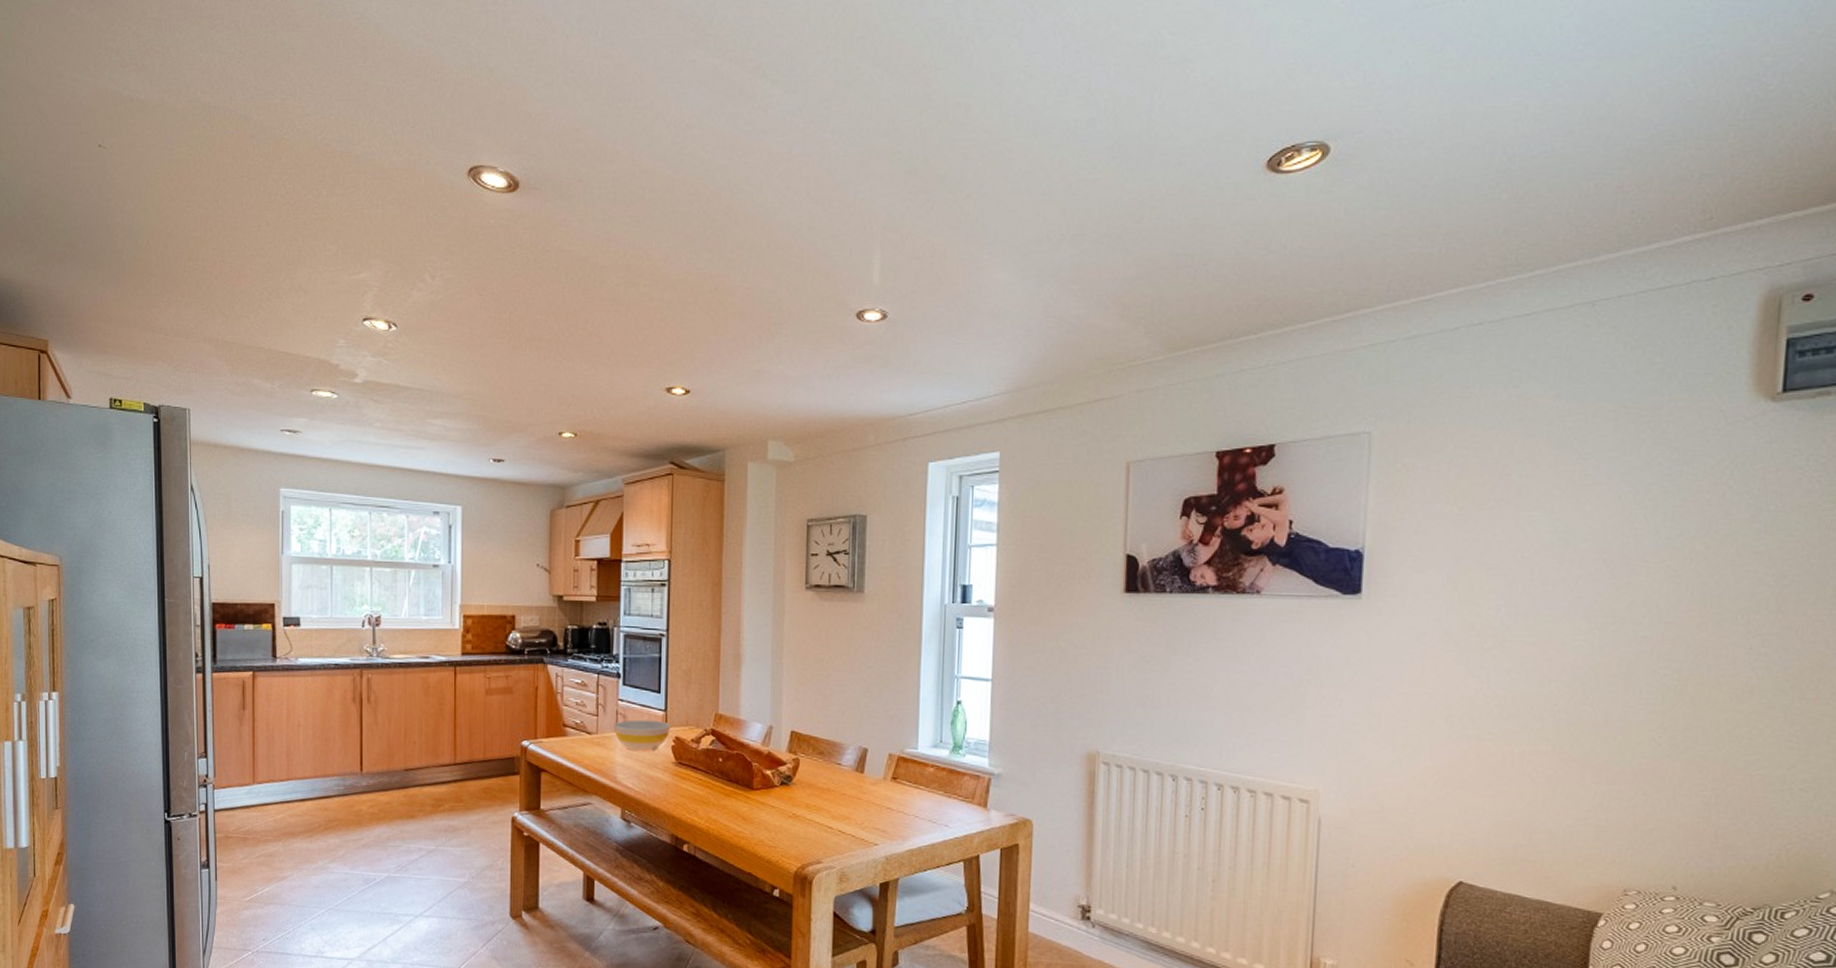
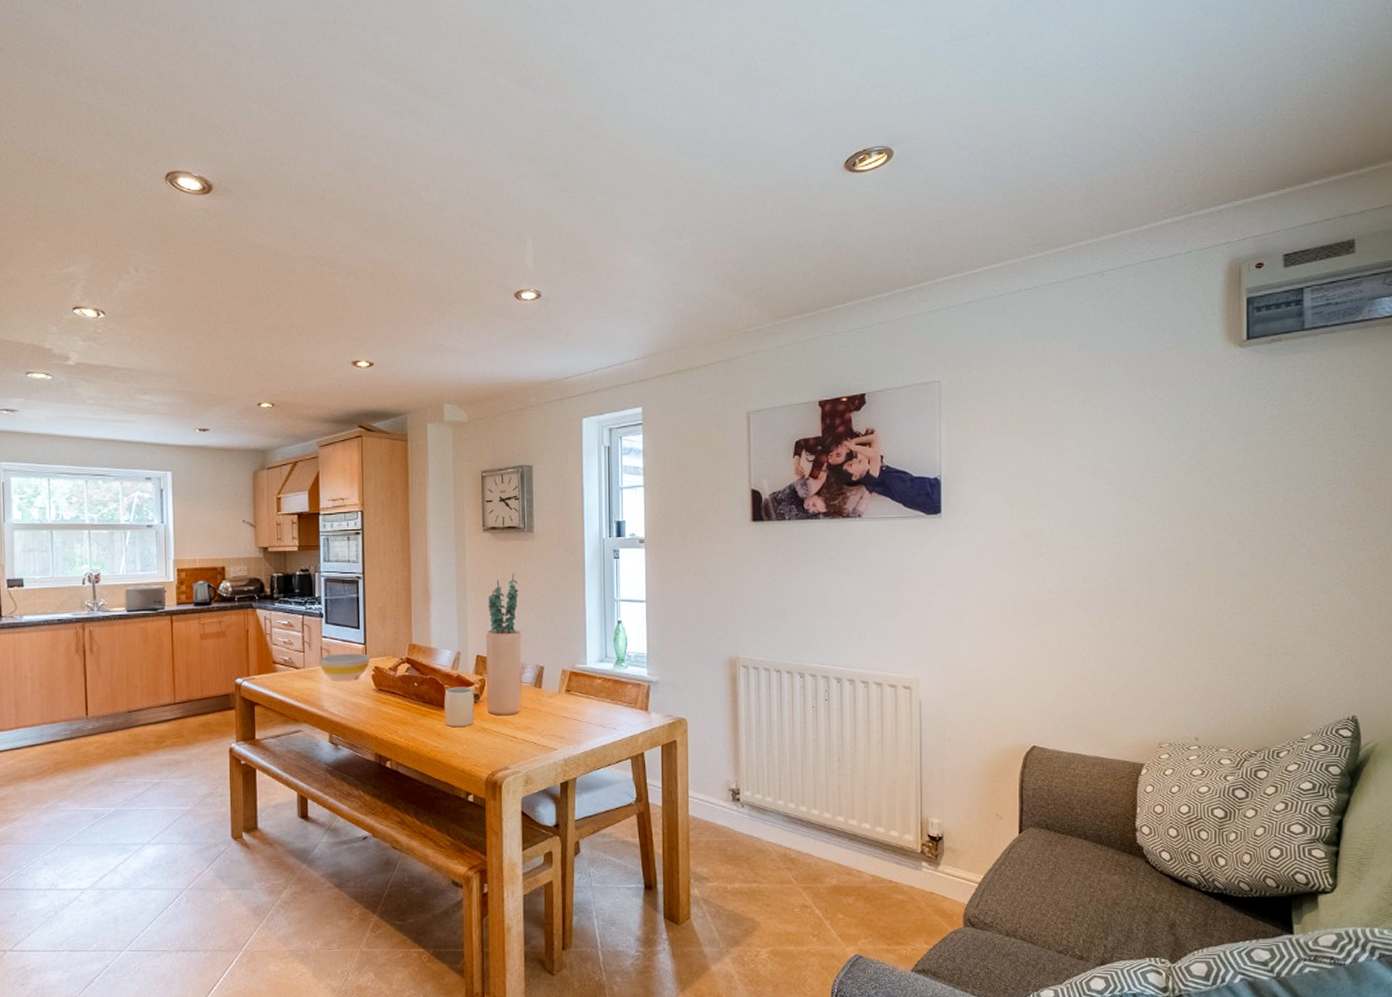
toaster: none [406,631,451,662] -> present [124,584,166,613]
kettle: none [478,630,506,659] -> present [192,581,218,607]
mug: none [750,765,787,812] -> present [444,686,475,728]
vase: none [800,639,845,803] -> present [486,573,522,716]

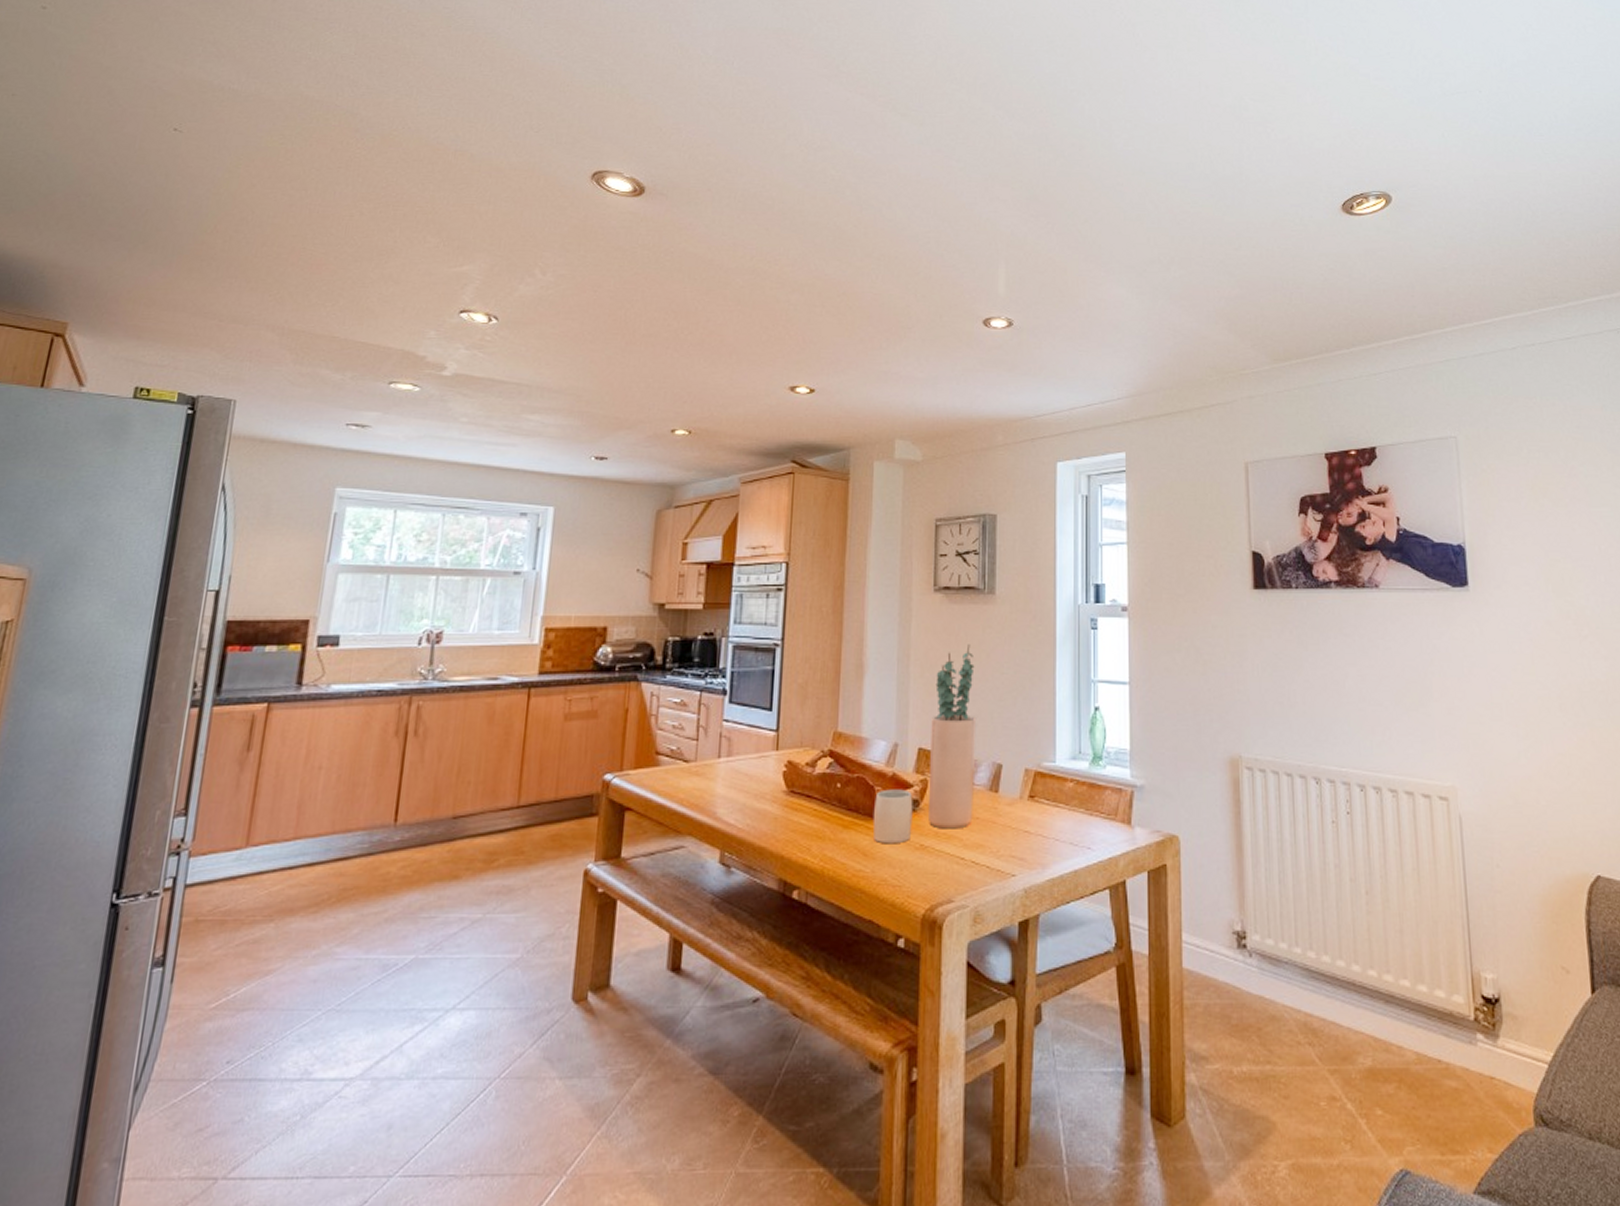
toaster: present [124,584,166,613] -> none [469,647,527,684]
kettle: present [192,581,218,607] -> none [559,644,594,678]
bowl: present [318,653,370,682] -> none [715,742,783,781]

